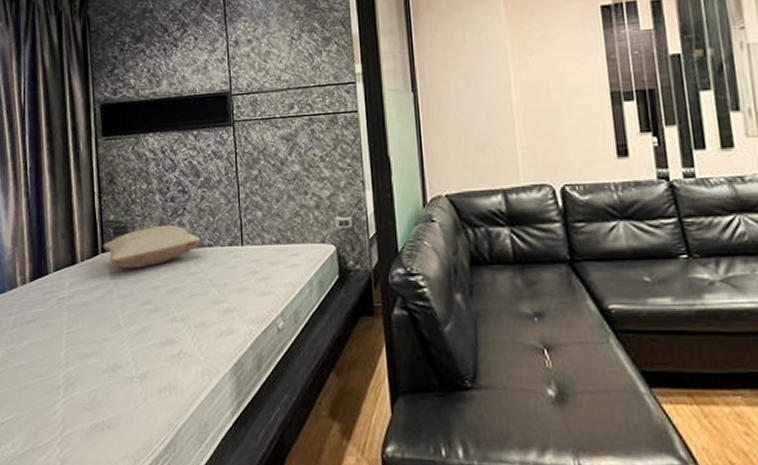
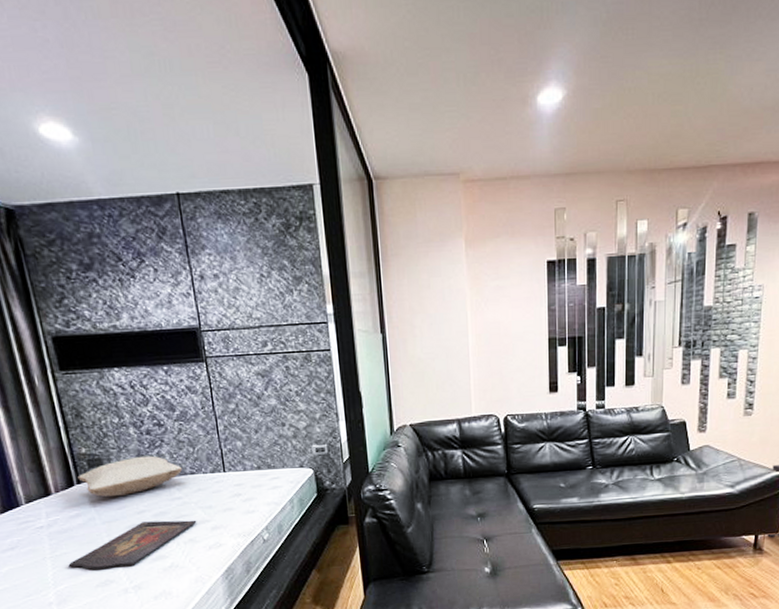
tray: none [81,298,210,350] -> present [68,520,197,570]

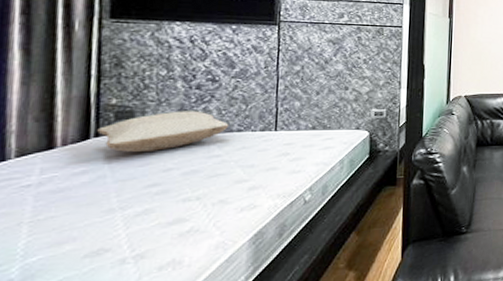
tray: present [68,520,197,570] -> none [52,179,233,236]

